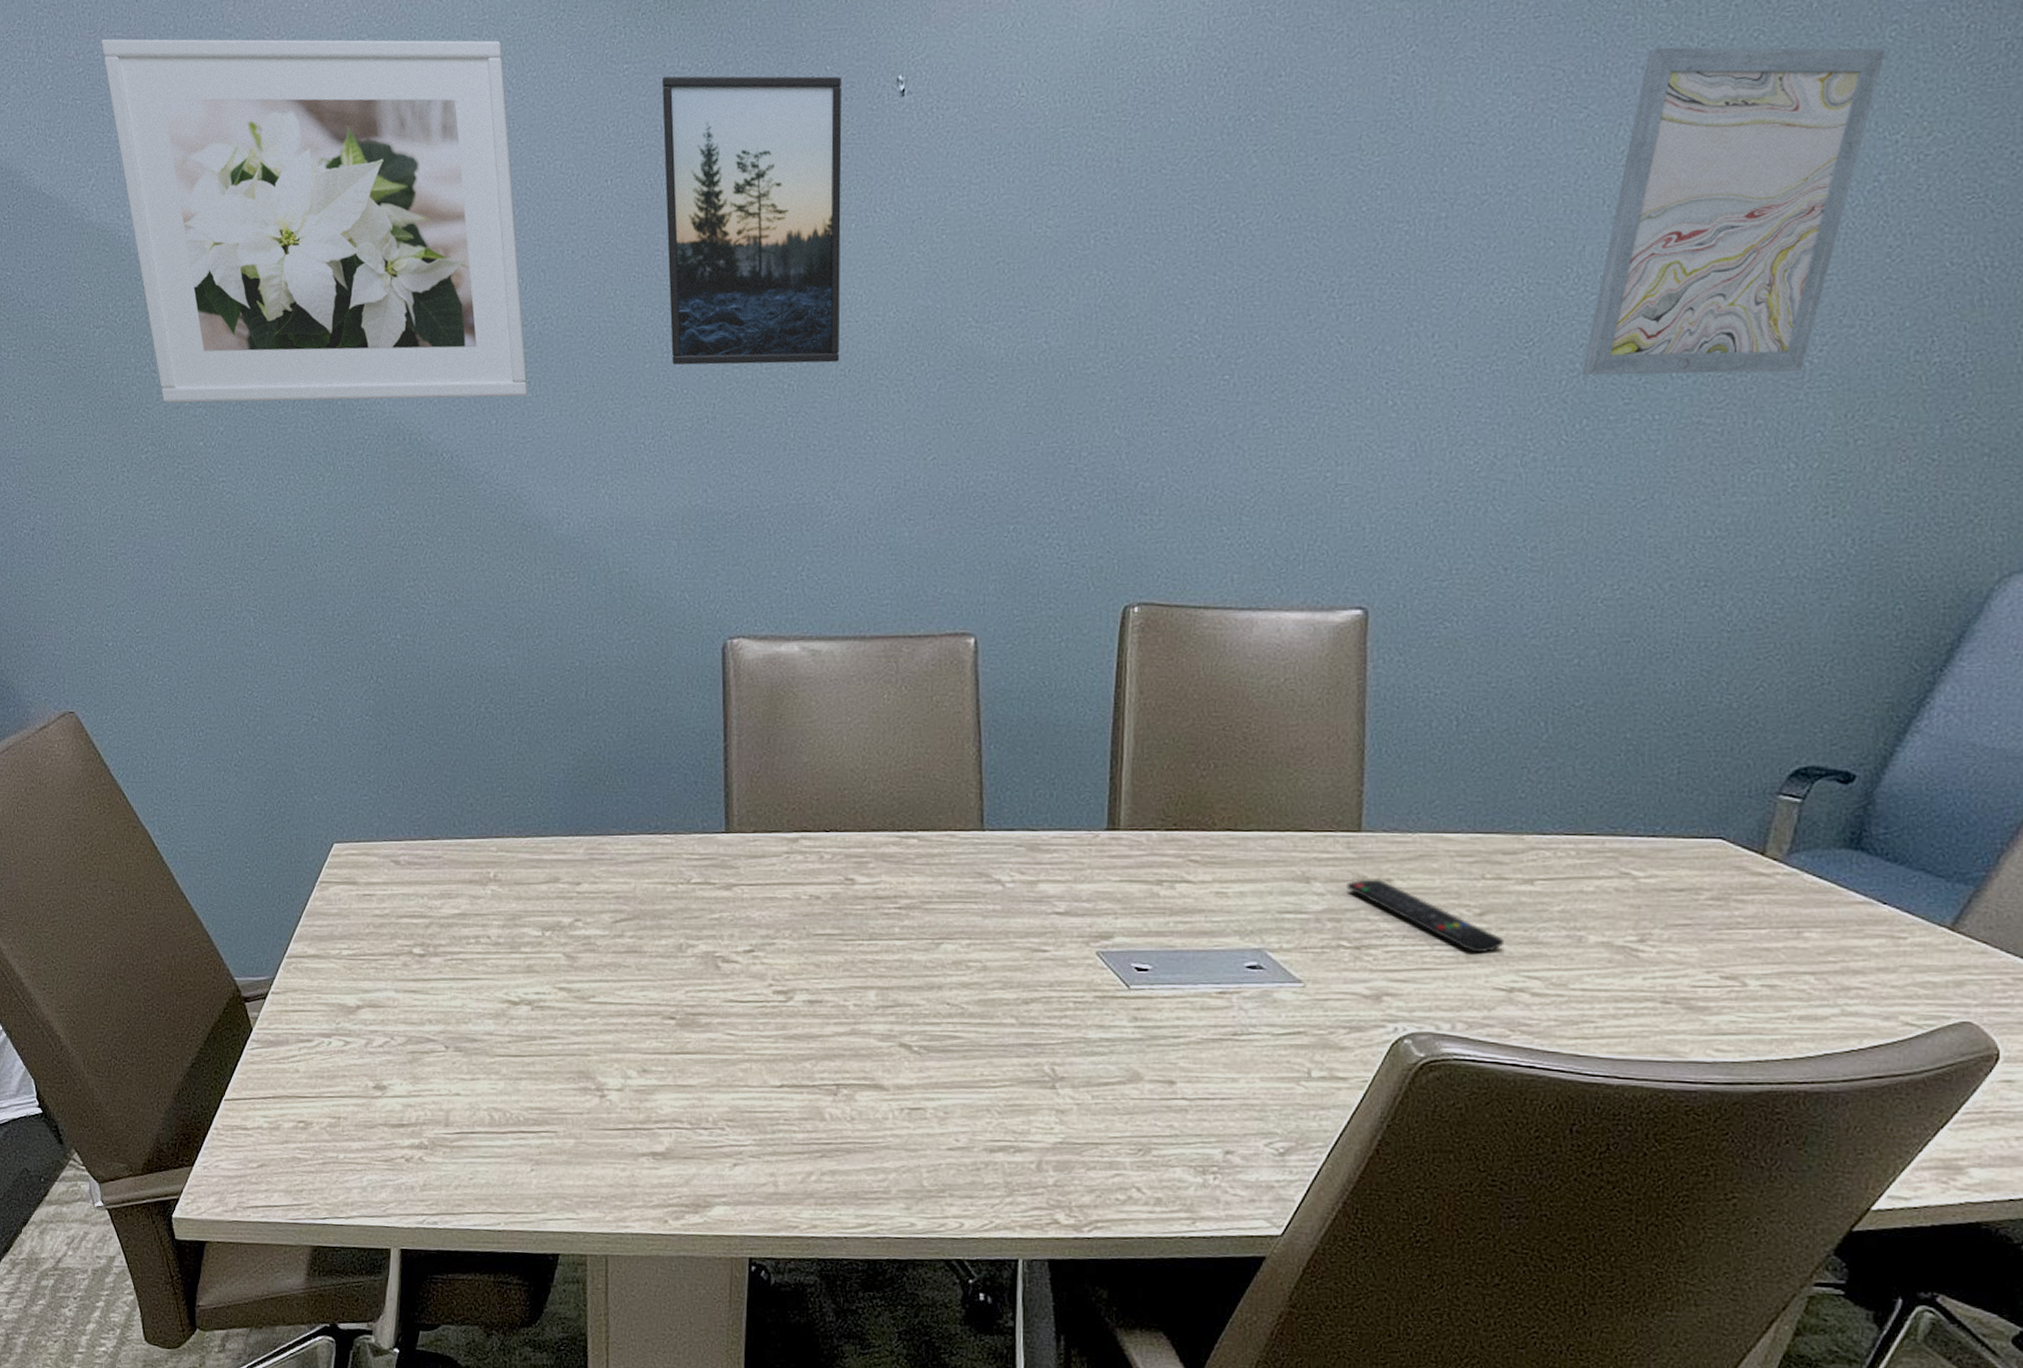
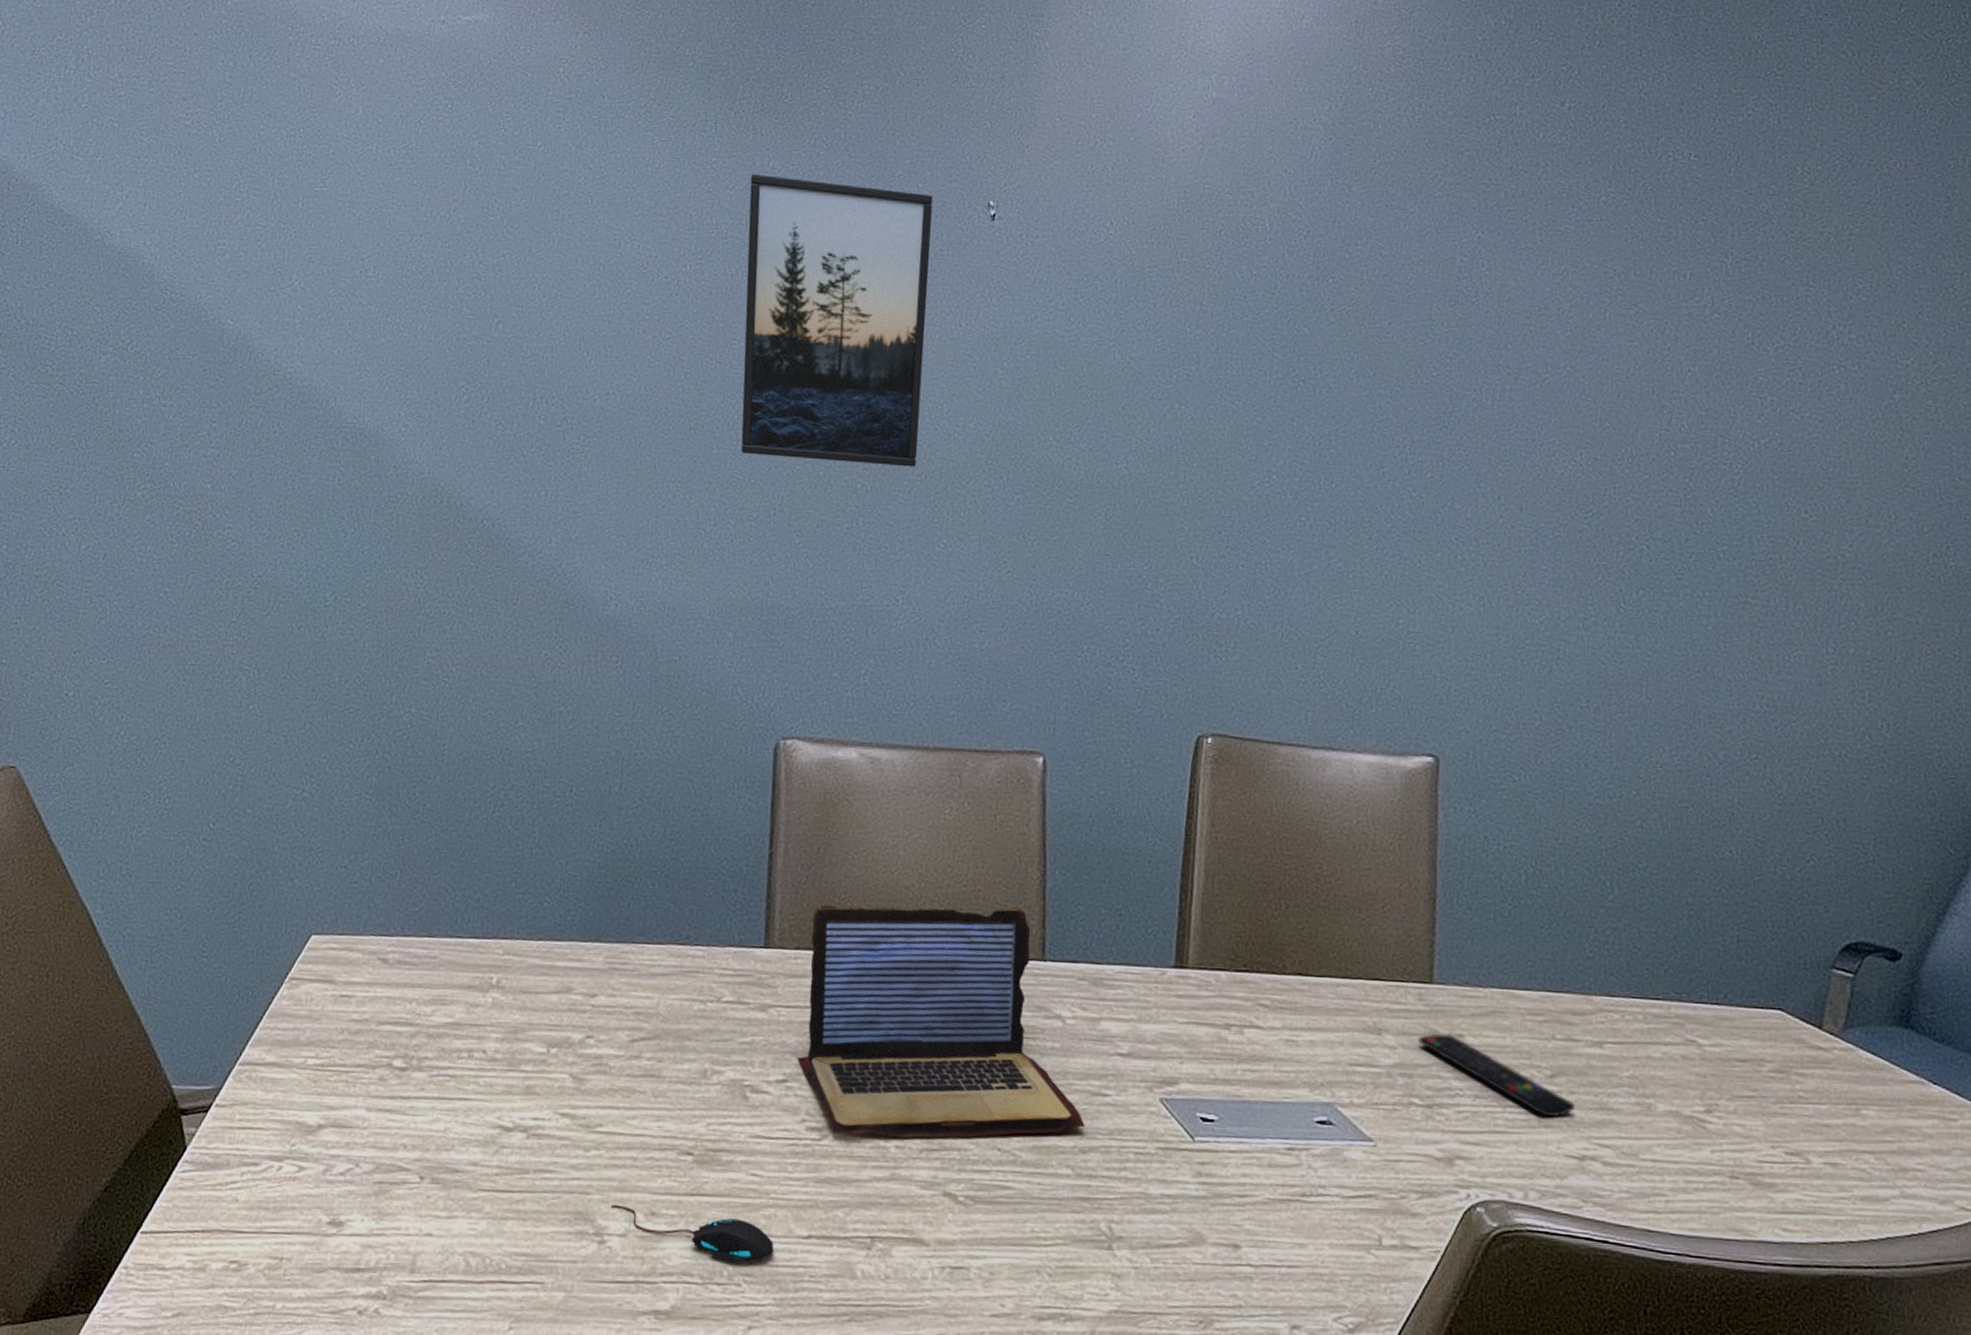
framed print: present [101,38,528,403] -> none [149,66,587,470]
mouse: none [609,1064,751,1110] -> present [611,1204,774,1263]
laptop: none [761,781,1027,997] -> present [797,905,1086,1138]
wall art: present [1583,47,1886,376] -> none [1638,260,1894,564]

